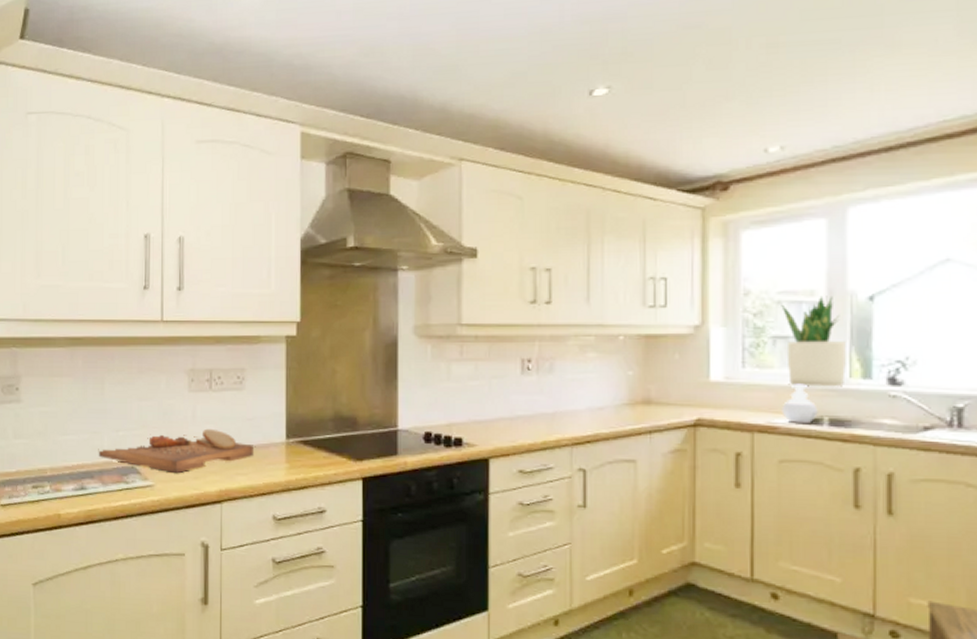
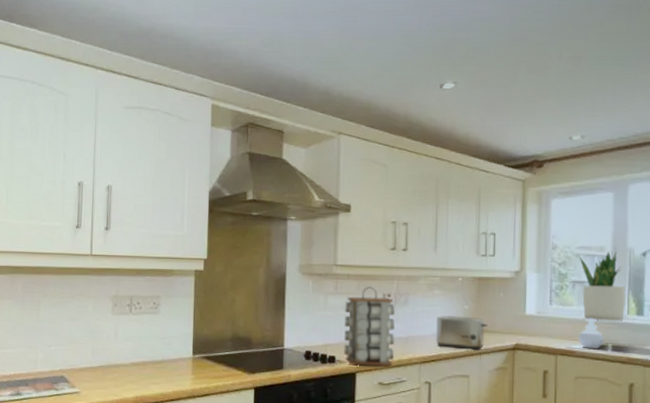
cutting board: present [98,428,255,474] -> none [32,345,166,383]
spice rack: none [472,350,537,452] -> present [343,286,395,368]
toaster: none [592,385,659,428] -> present [436,316,488,350]

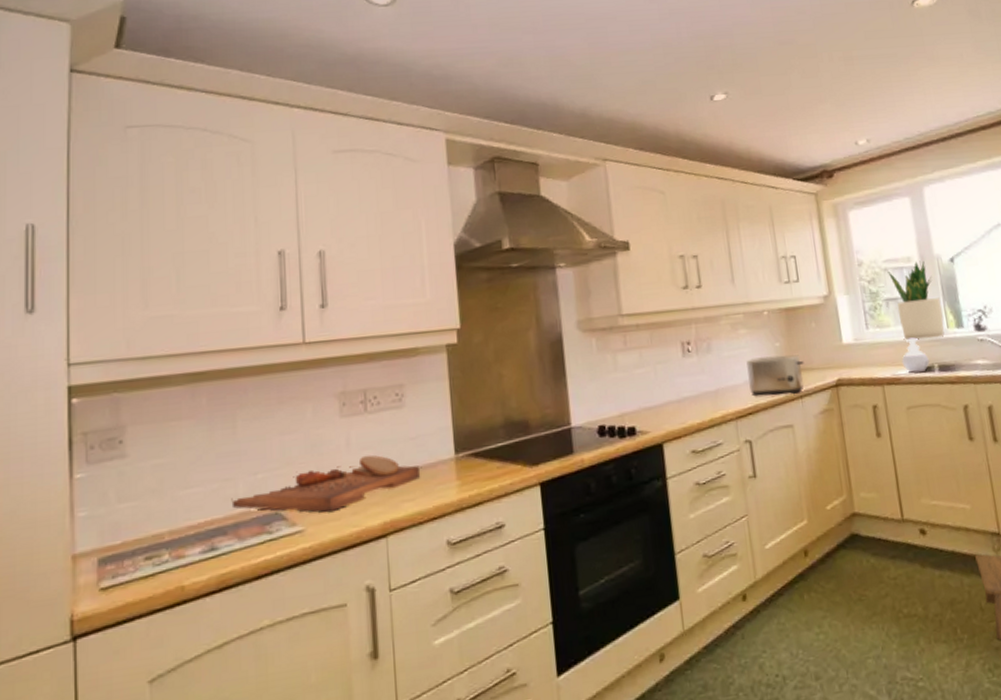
cutting board: none [32,345,166,383] -> present [231,455,421,513]
spice rack: present [343,286,395,368] -> none [638,335,705,435]

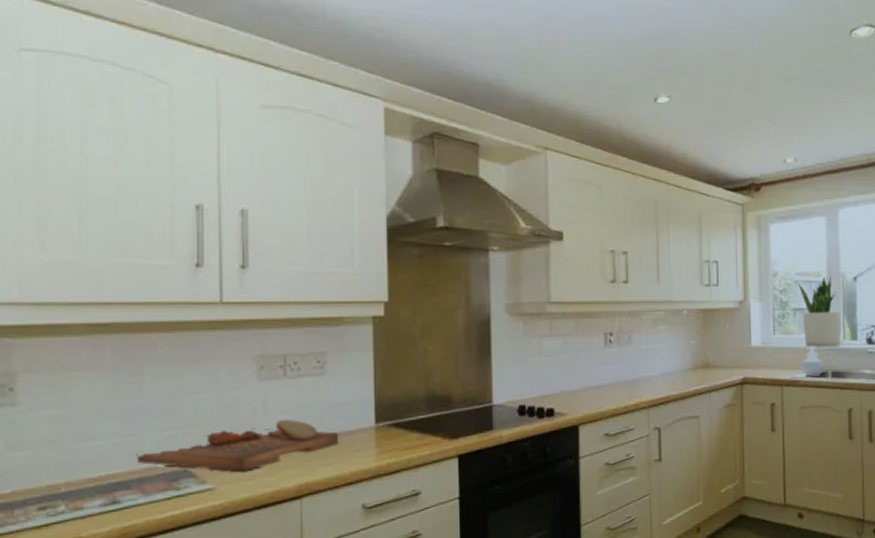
toaster: present [746,354,804,397] -> none [663,352,715,389]

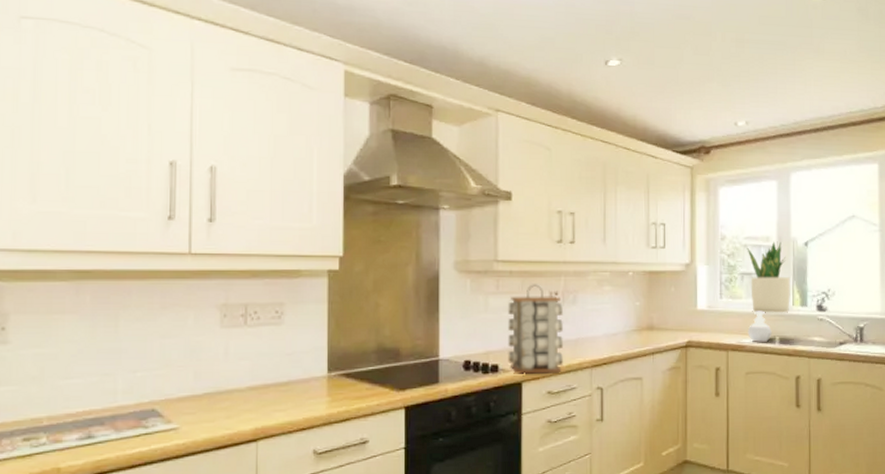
cutting board: present [136,419,340,473] -> none [110,365,294,414]
spice rack: none [562,325,620,418] -> present [507,284,563,375]

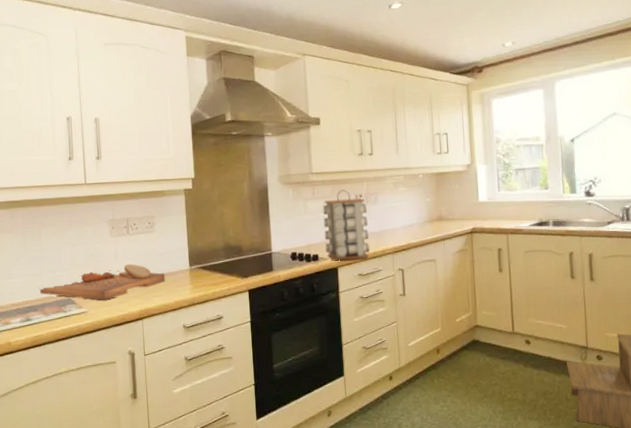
cutting board: none [110,365,294,414] -> present [39,264,166,301]
planter: present [747,241,790,313] -> none [519,140,561,201]
soap dispenser: present [747,311,772,342] -> none [524,199,546,226]

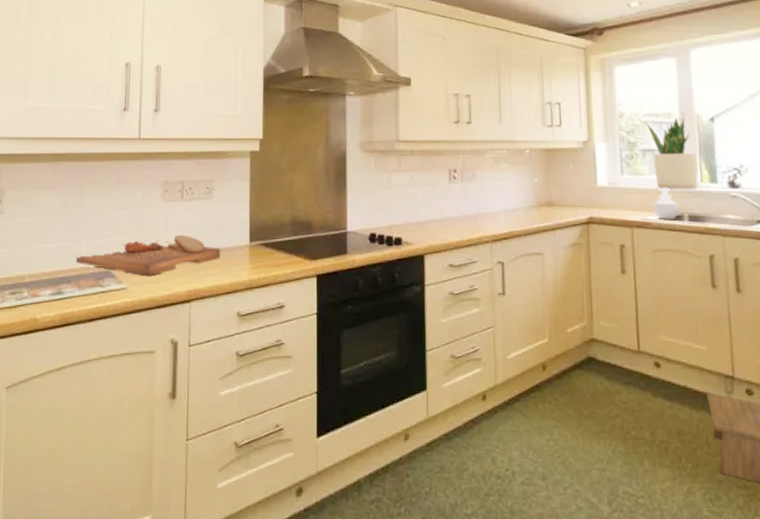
spice rack: present [323,189,370,262] -> none [409,162,463,248]
planter: none [519,140,561,201] -> present [647,117,698,190]
soap dispenser: none [524,199,546,226] -> present [652,187,680,219]

